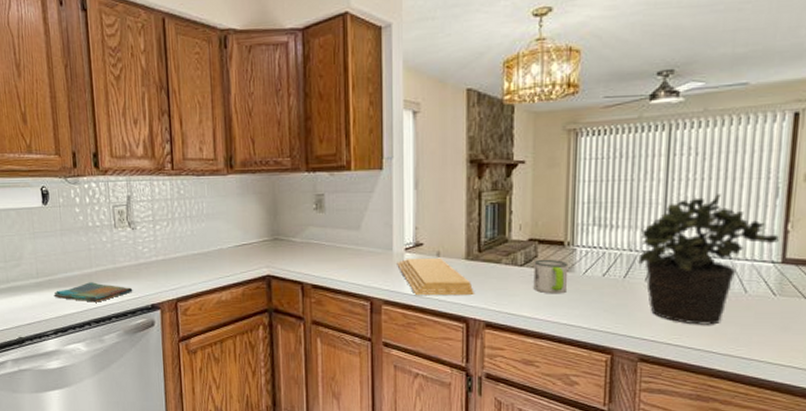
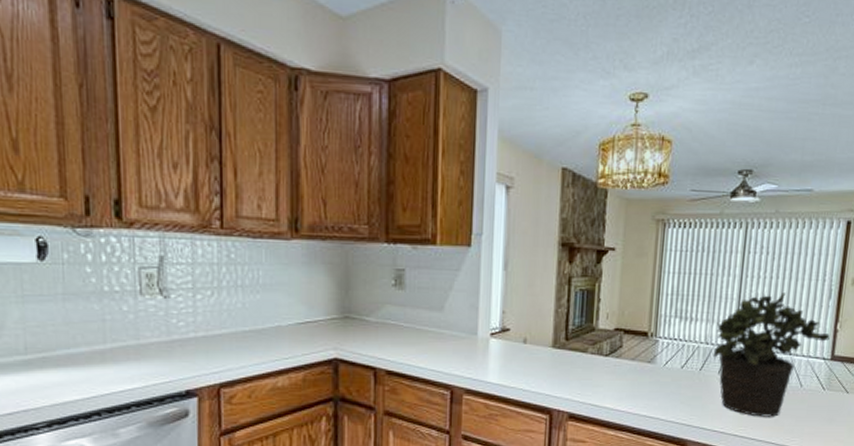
dish towel: present [53,282,133,302] -> none [49,361,162,387]
cutting board: present [397,257,474,295] -> none [481,344,559,384]
mug: present [533,259,569,294] -> none [617,349,651,385]

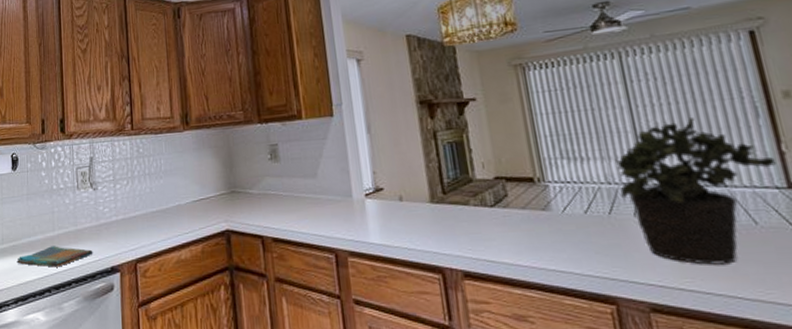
dish towel: none [49,361,162,387] -> present [16,246,93,268]

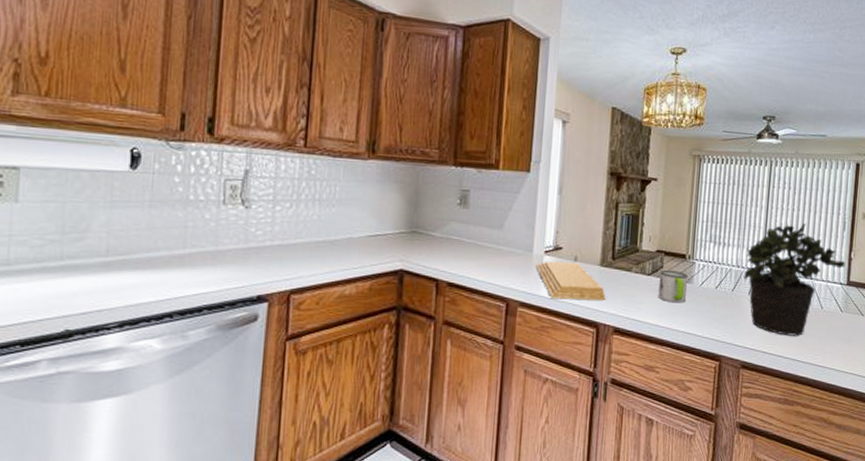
dish towel: present [16,246,93,268] -> none [126,265,236,290]
cutting board: none [358,202,446,244] -> present [536,260,606,300]
mug: none [505,197,549,236] -> present [658,269,689,303]

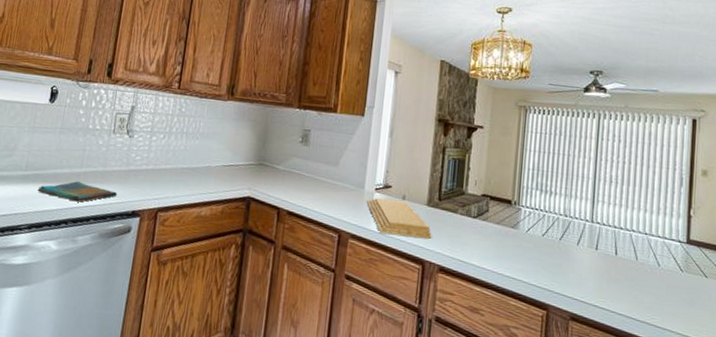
dish towel: none [126,265,236,290] -> present [37,181,118,202]
mug: present [658,269,689,303] -> none [483,213,514,248]
potted plant: present [744,223,845,336] -> none [572,177,684,293]

